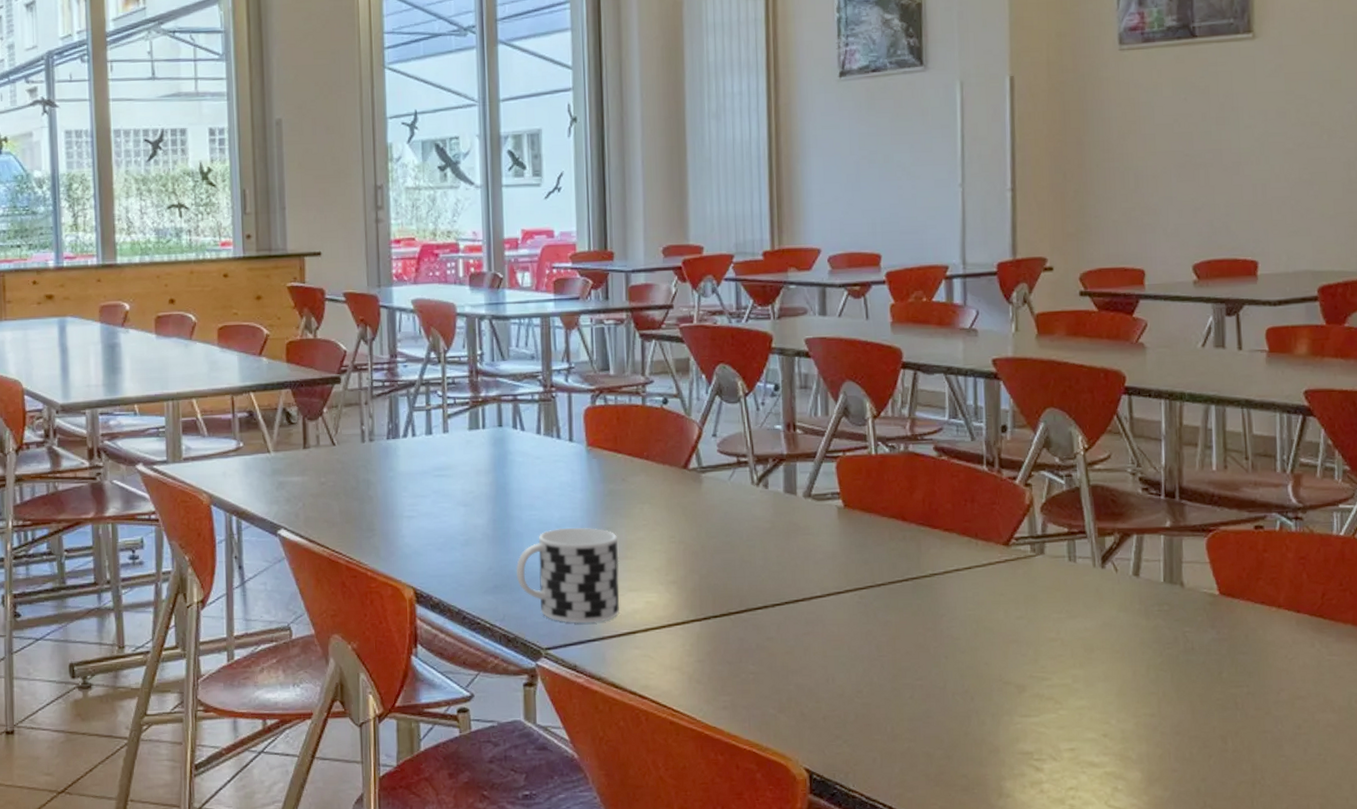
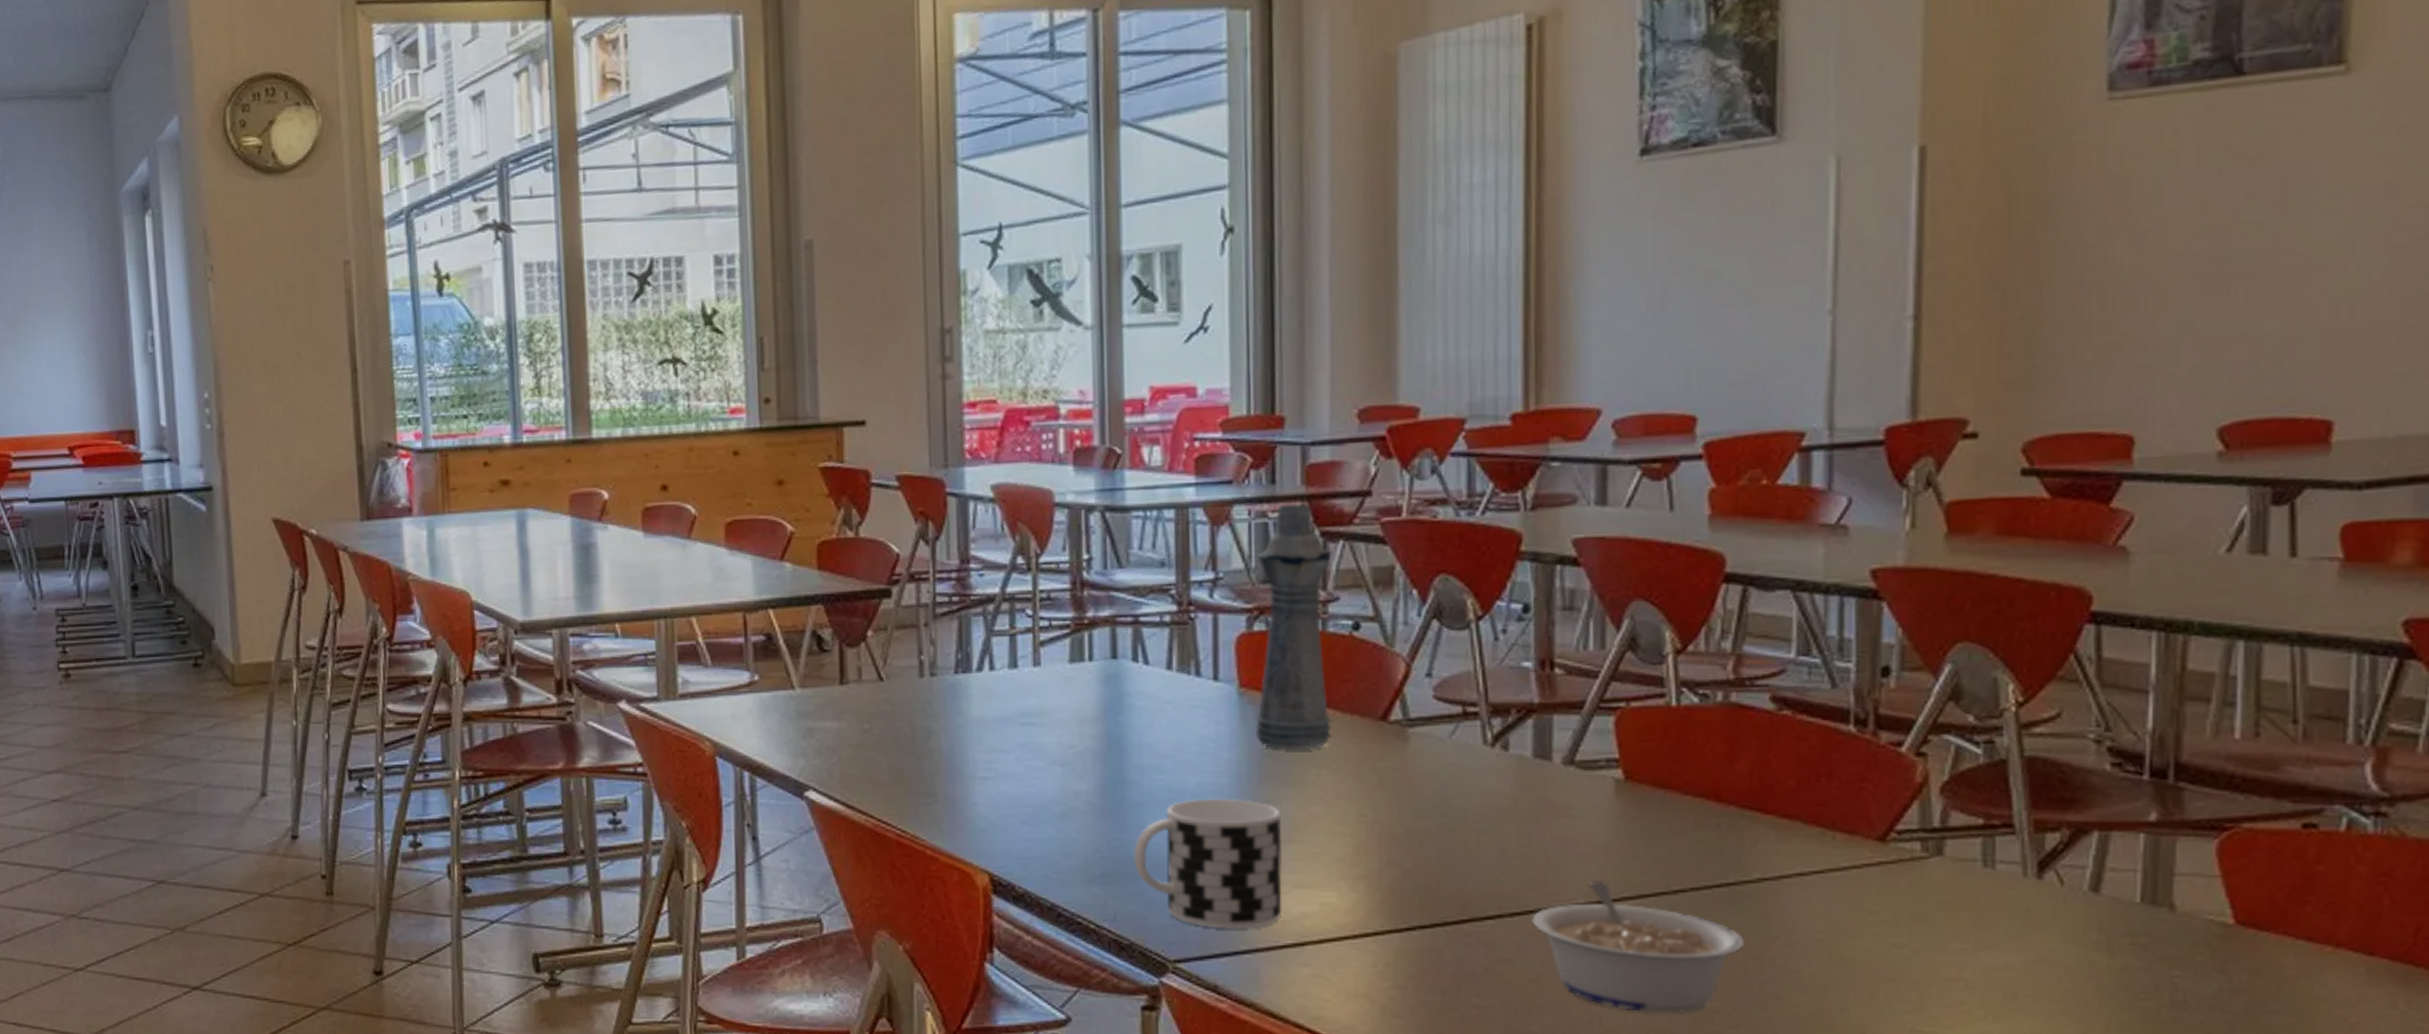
bottle: none [597,314,651,491] -> present [1255,504,1332,750]
legume: none [787,578,924,673] -> present [1532,879,1744,1014]

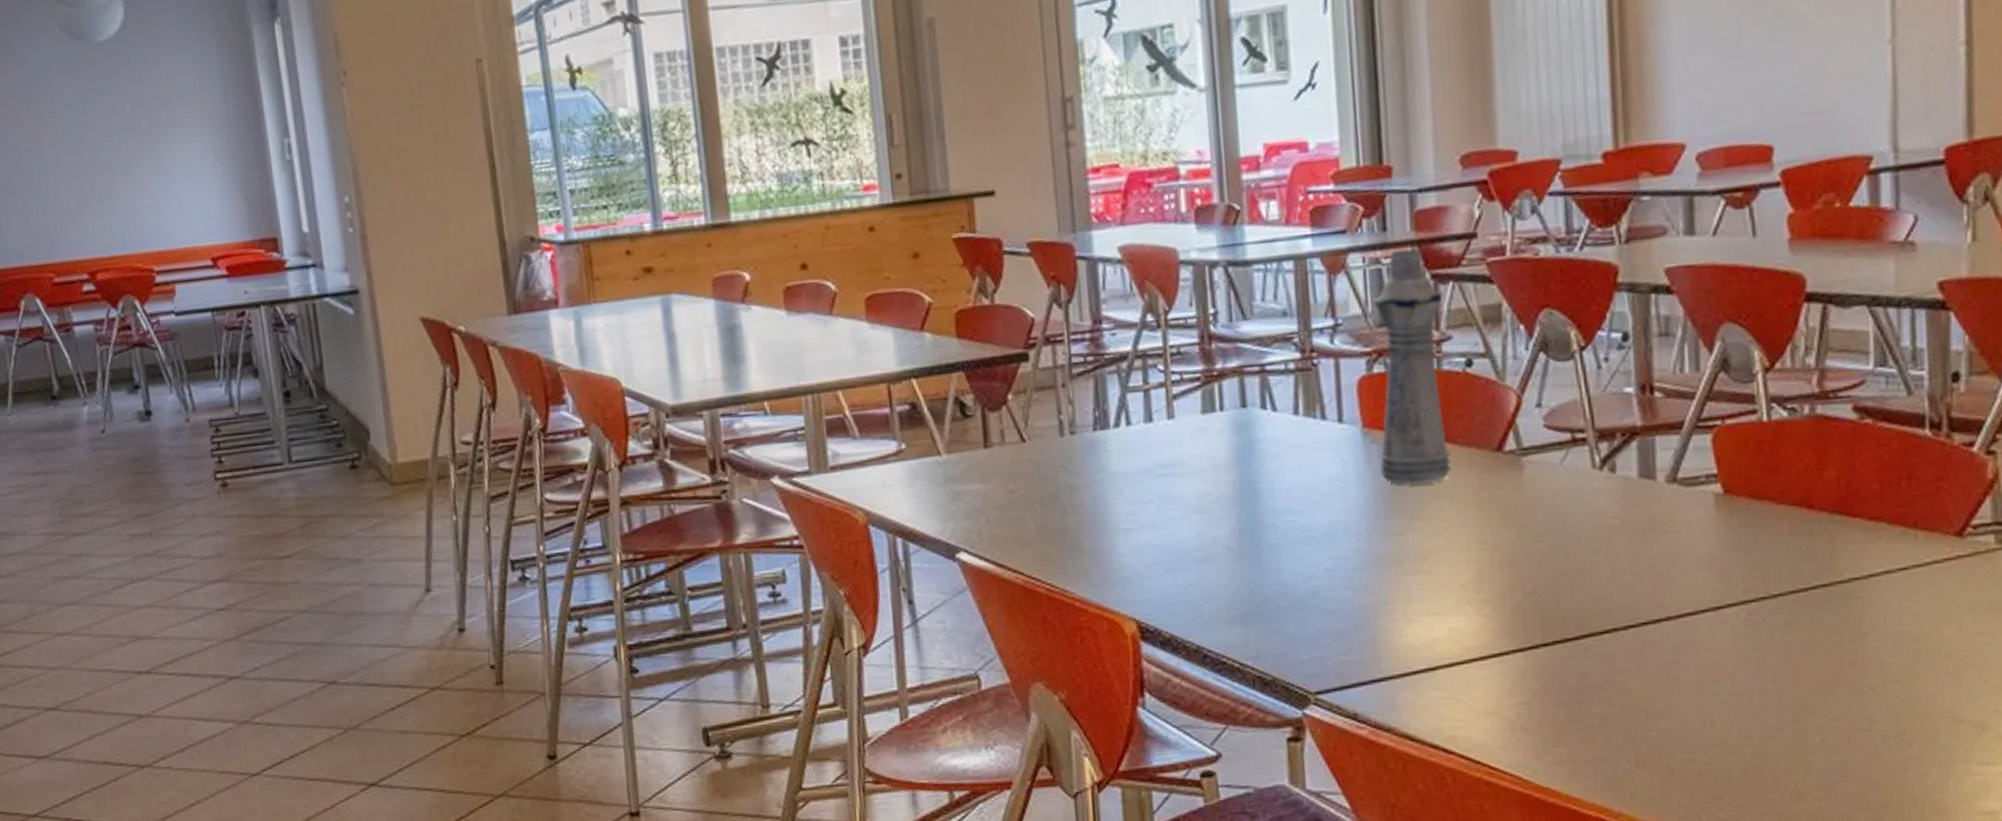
cup: present [1133,798,1283,930] -> none [1271,534,1413,660]
legume: present [1532,879,1744,1014] -> none [1645,588,1840,712]

